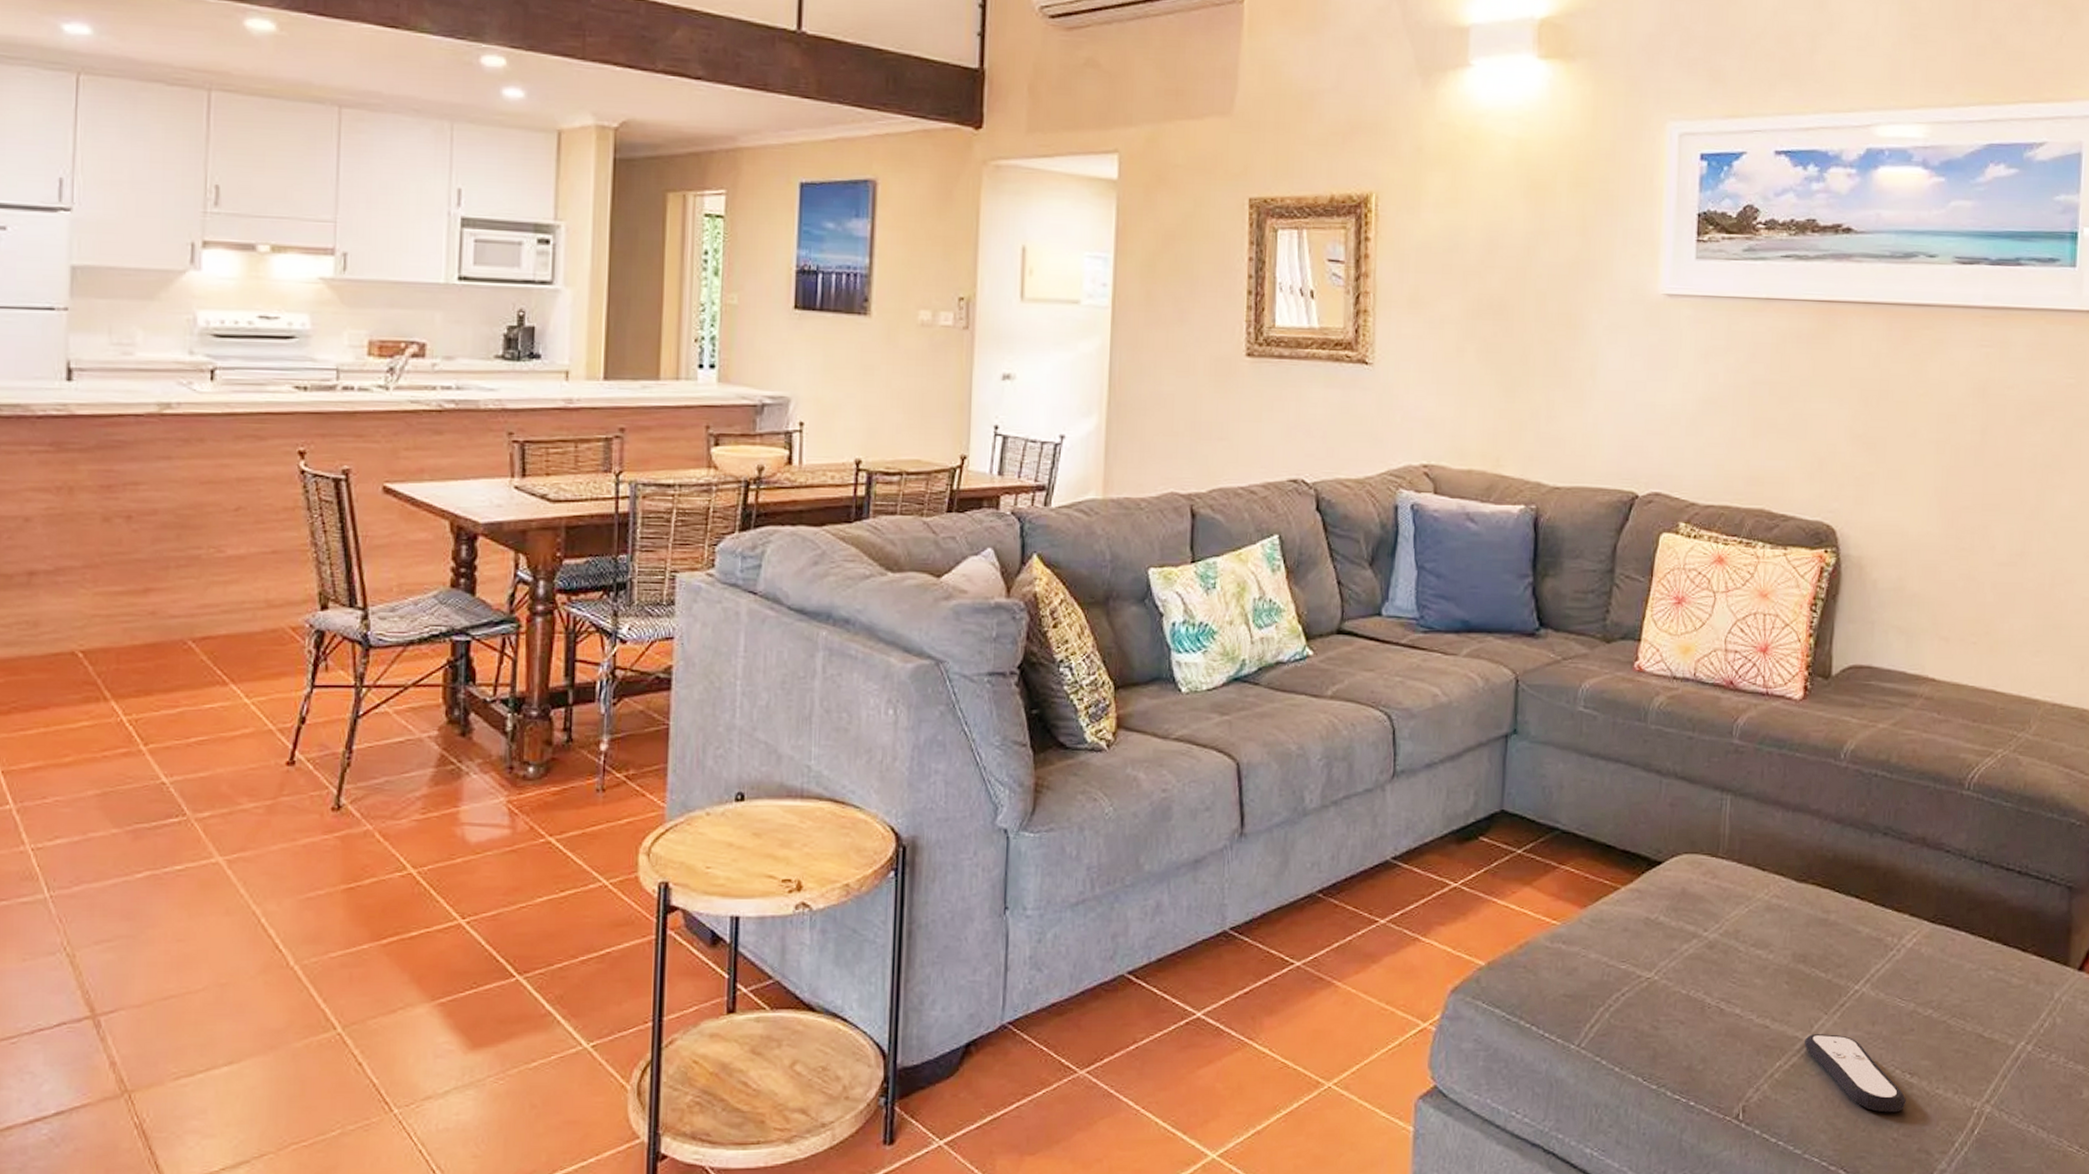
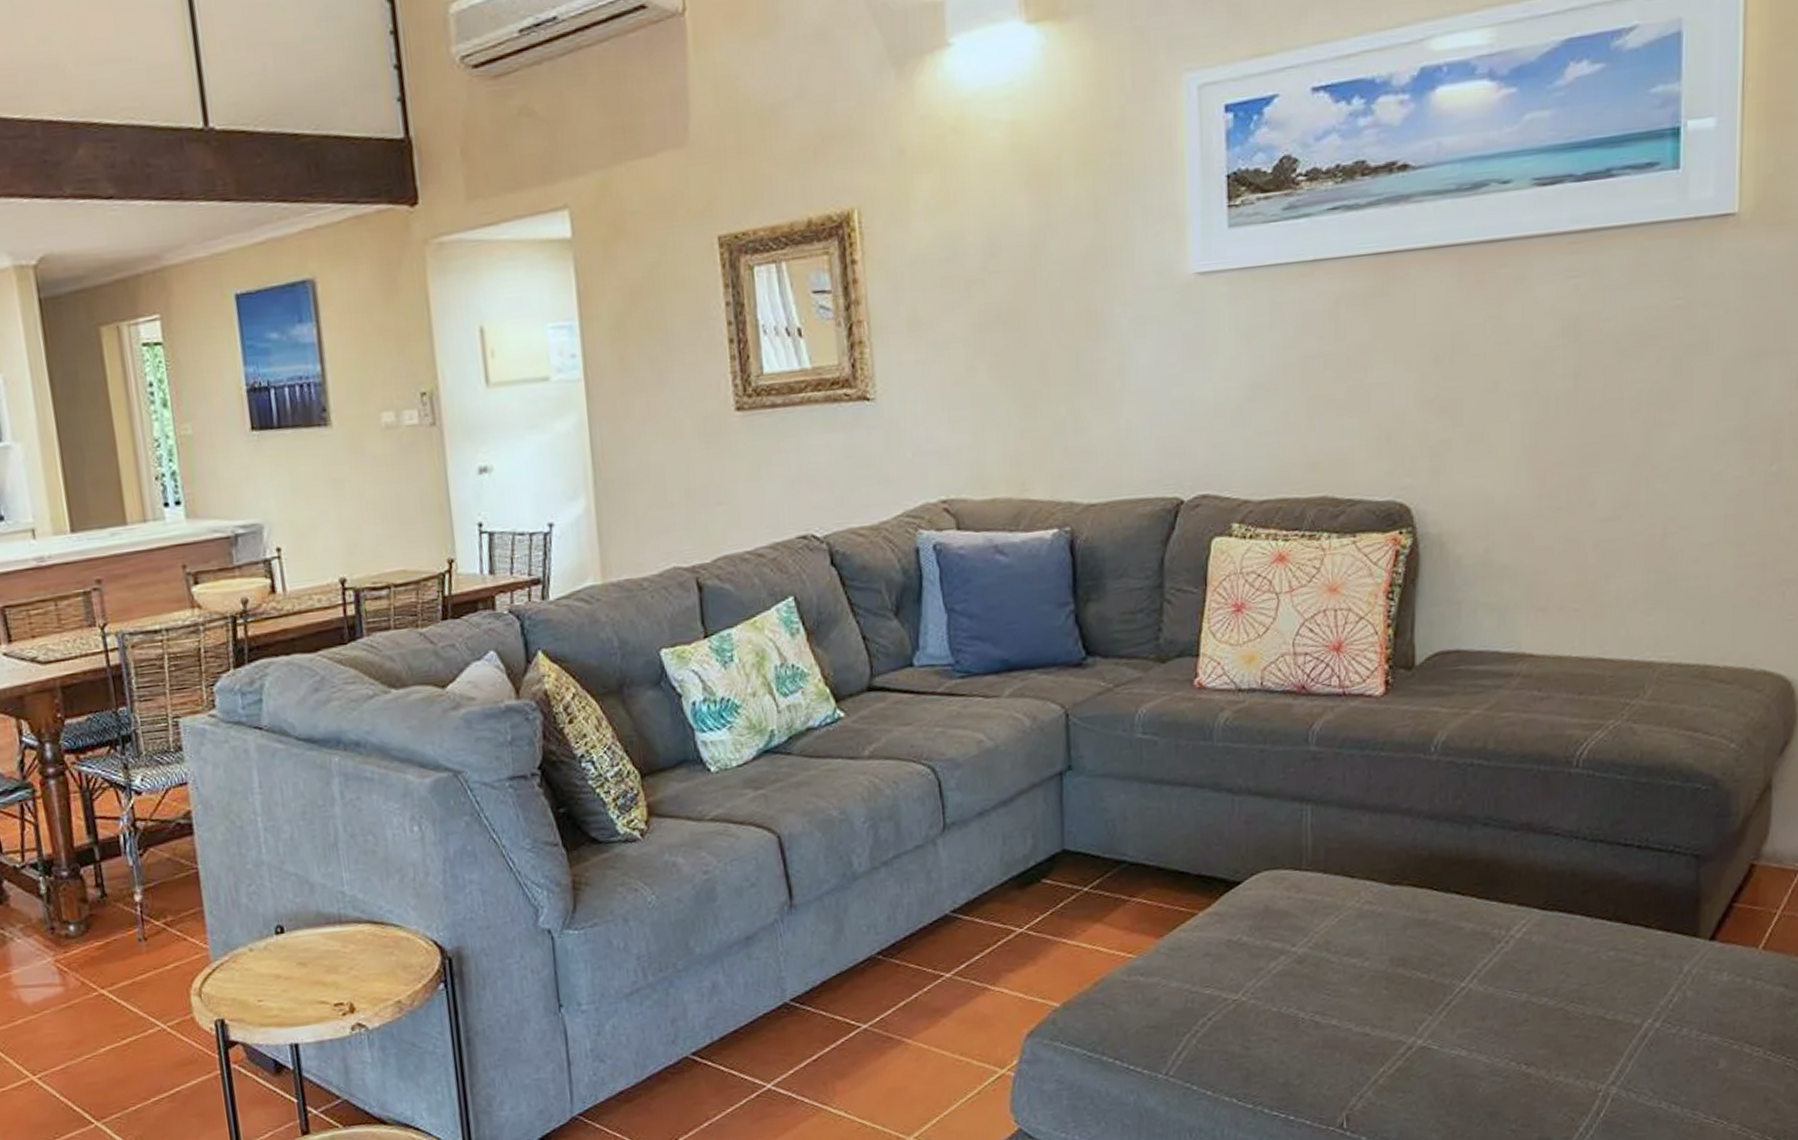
remote control: present [1804,1034,1906,1113] -> none [1408,1034,1523,1106]

